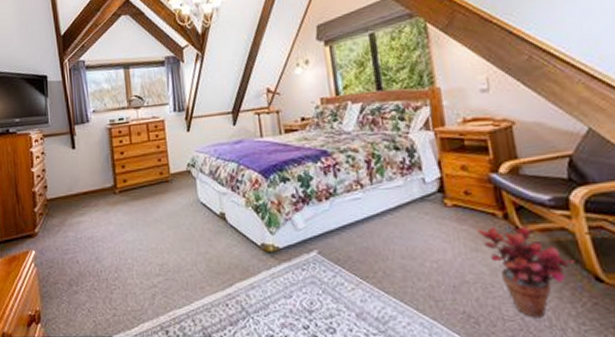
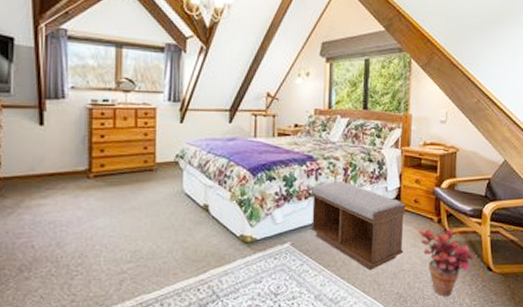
bench: none [332,176,463,283] -> present [310,181,405,271]

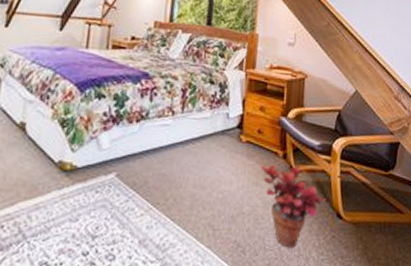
bench: present [310,181,405,271] -> none [140,103,248,212]

